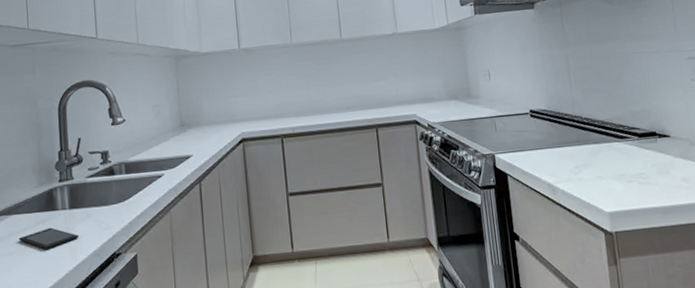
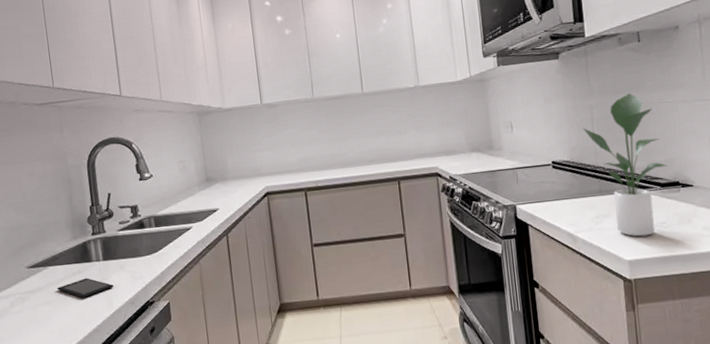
potted plant: none [560,43,645,188] -> present [583,93,669,237]

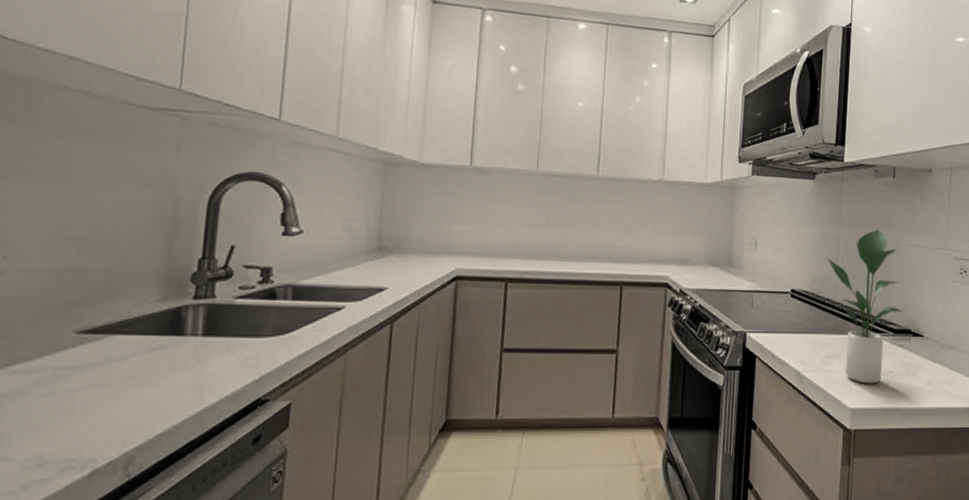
smartphone: present [56,278,114,298] -> none [118,357,211,385]

